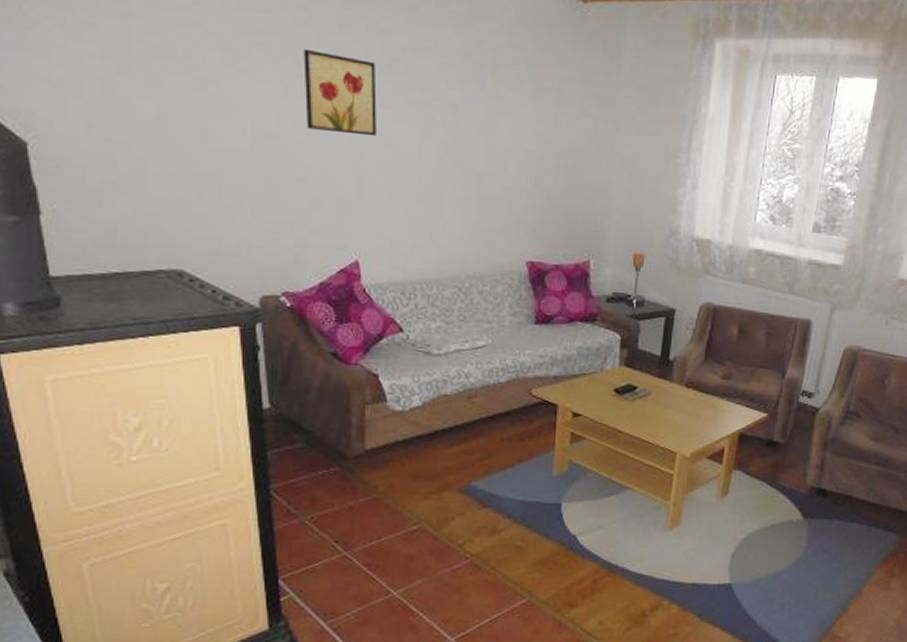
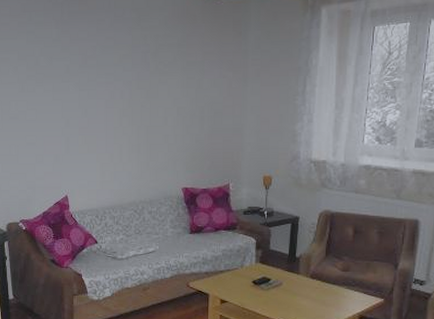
wall art: present [303,50,377,137] -> none [32,59,78,111]

